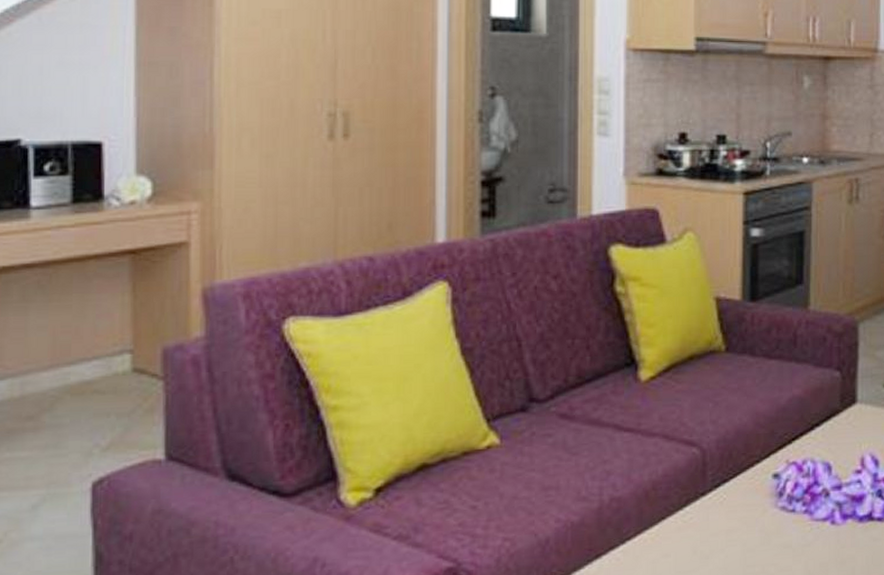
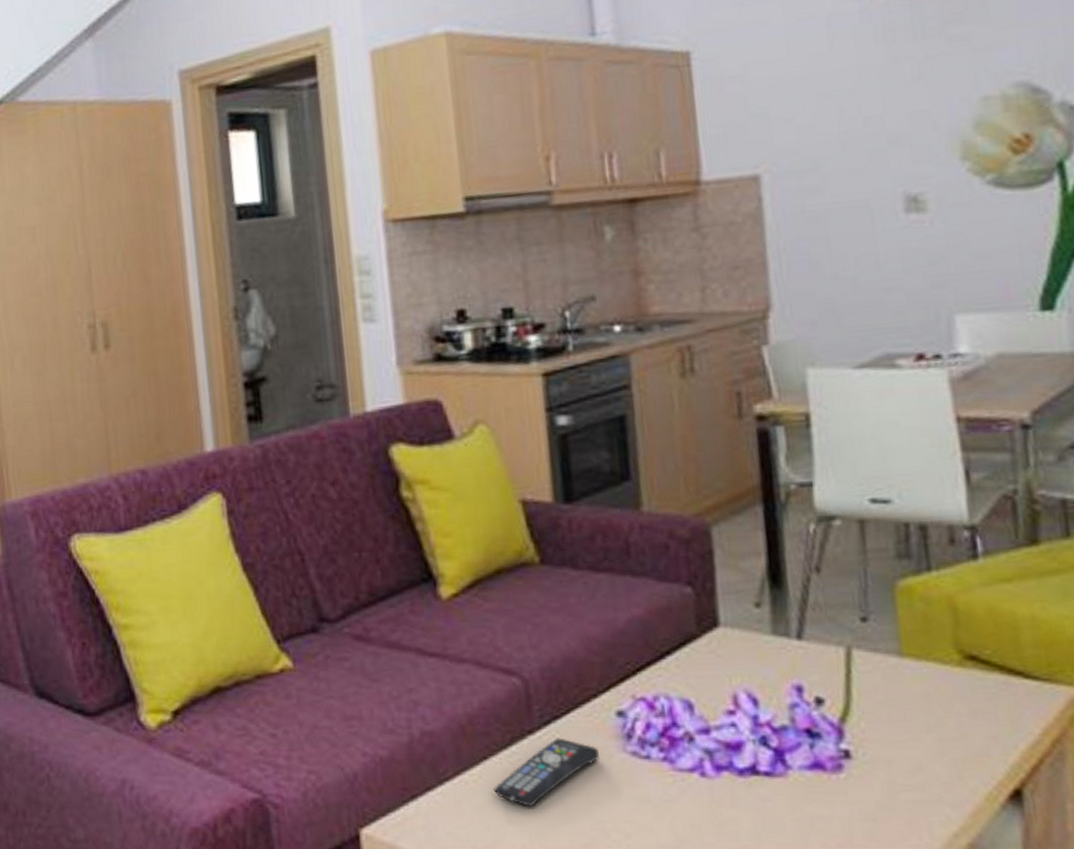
remote control: none [668,498,756,558] -> present [494,737,599,807]

